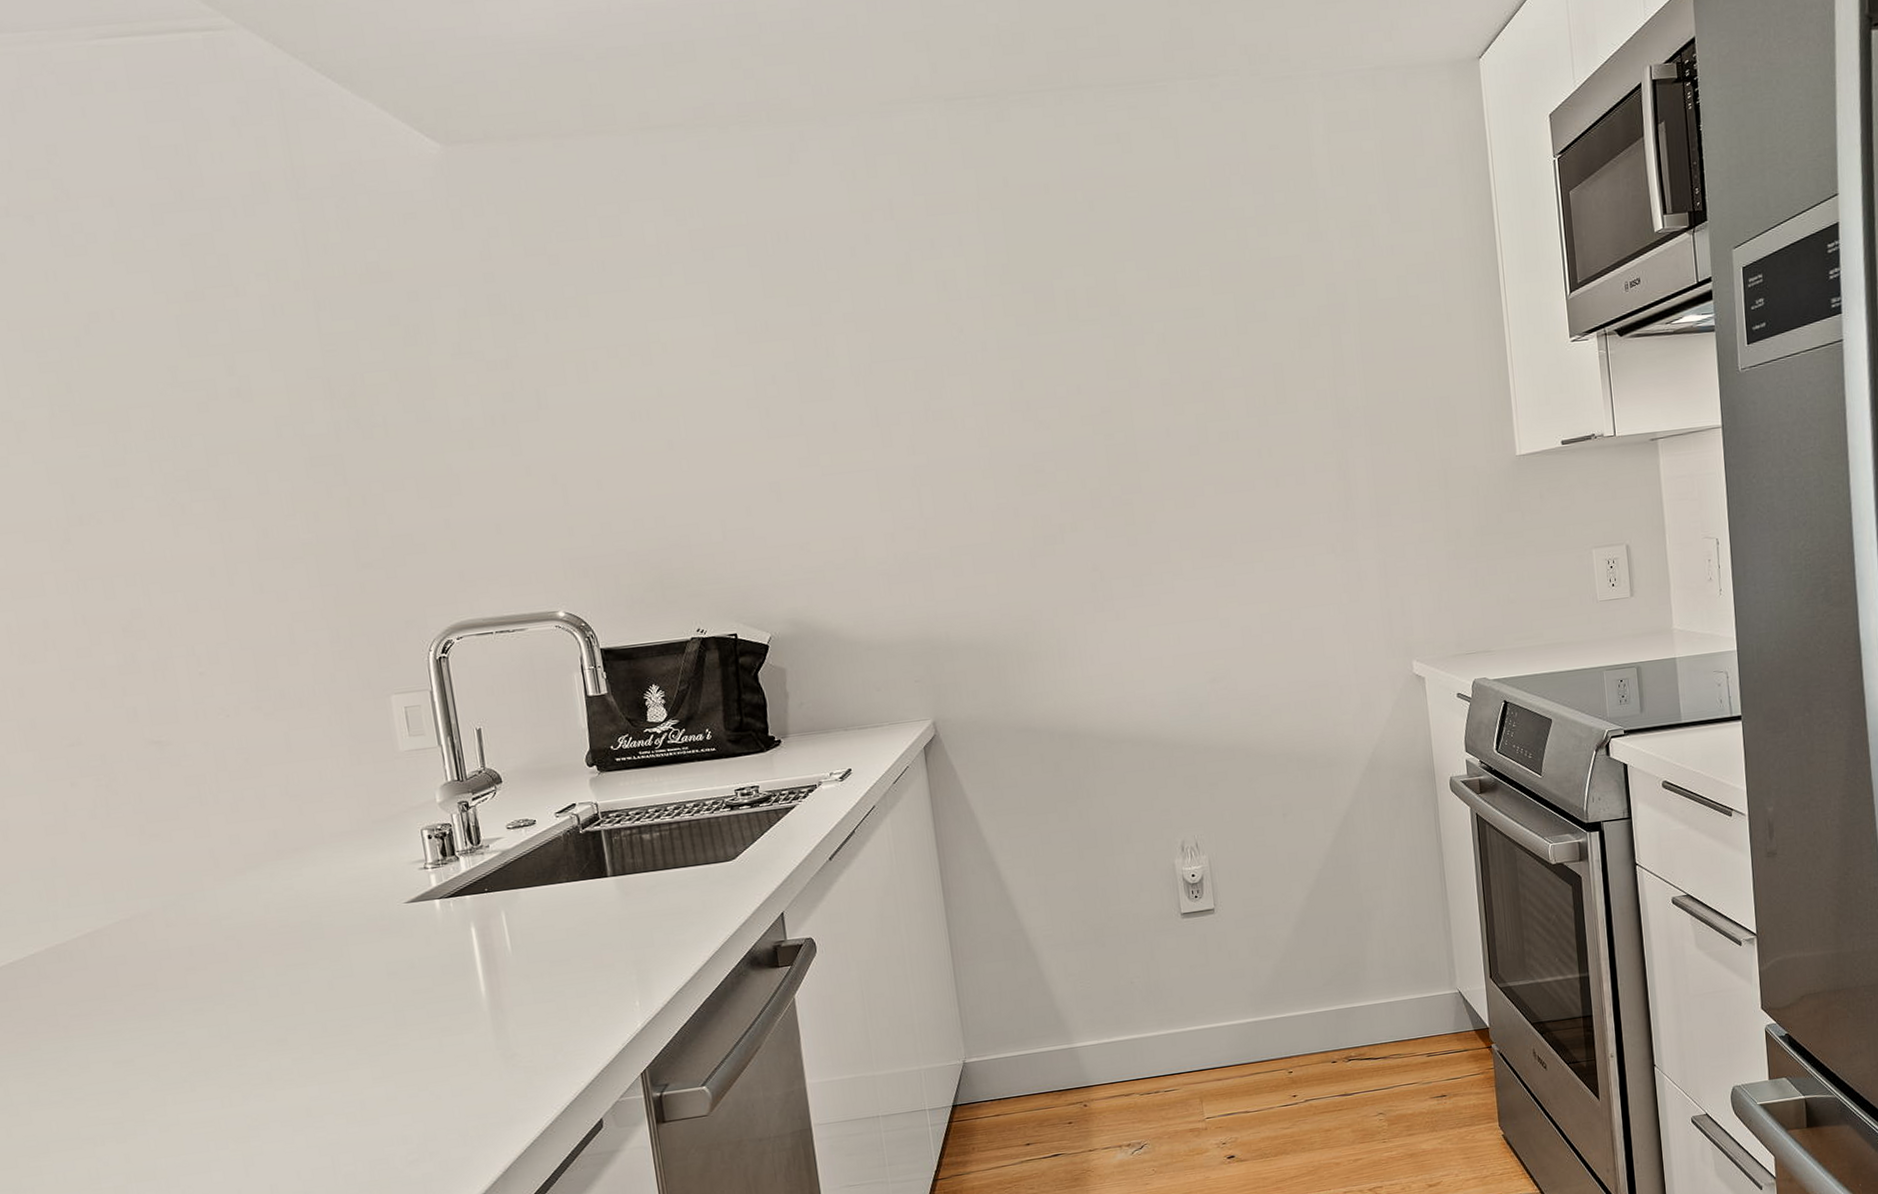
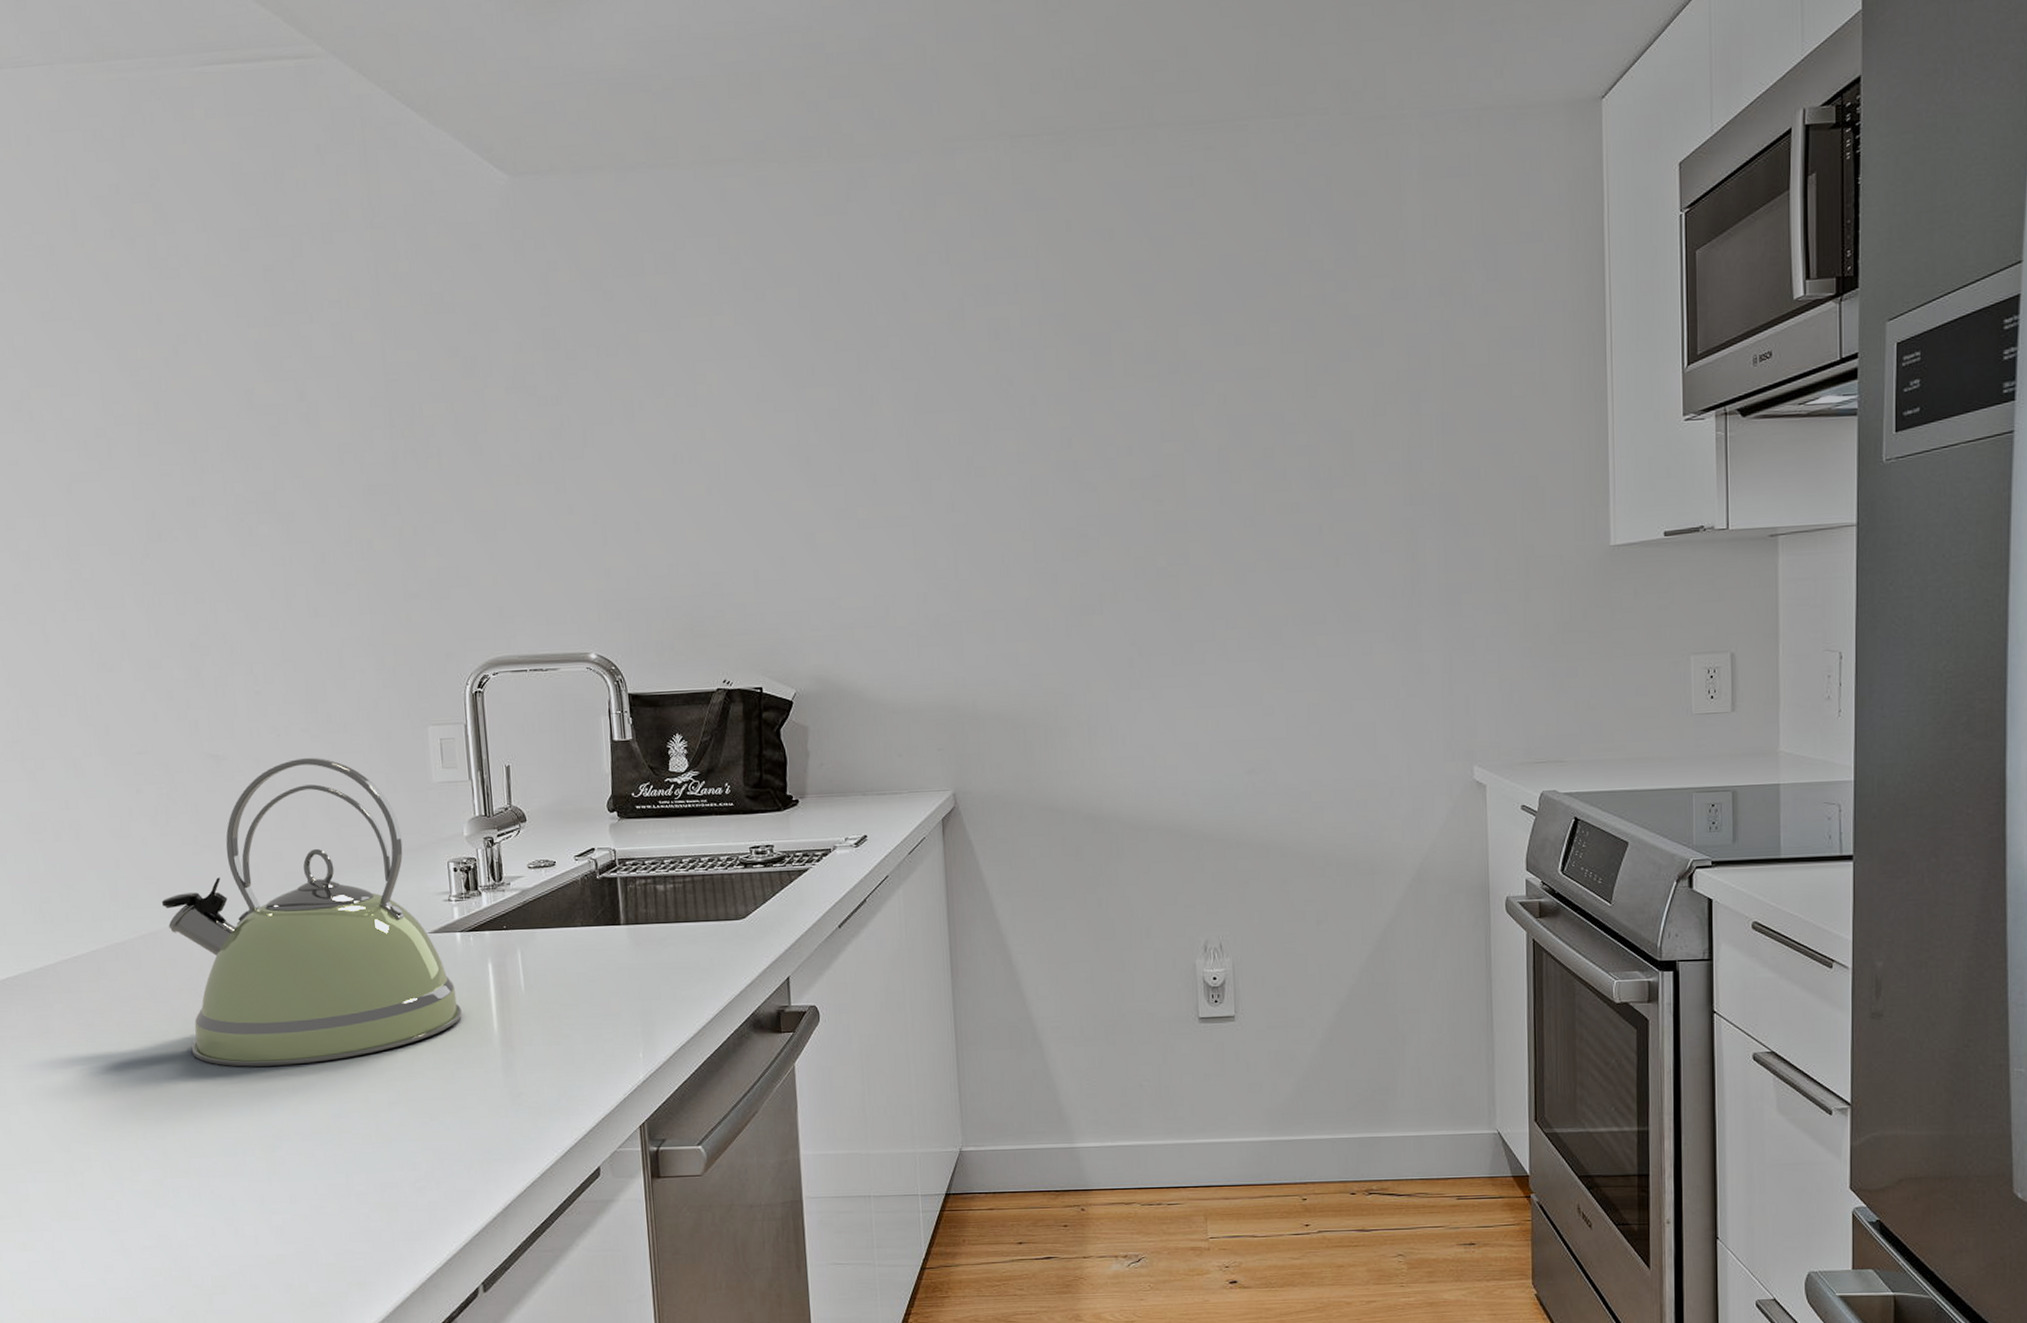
kettle: none [106,735,446,1060] -> present [161,757,462,1067]

